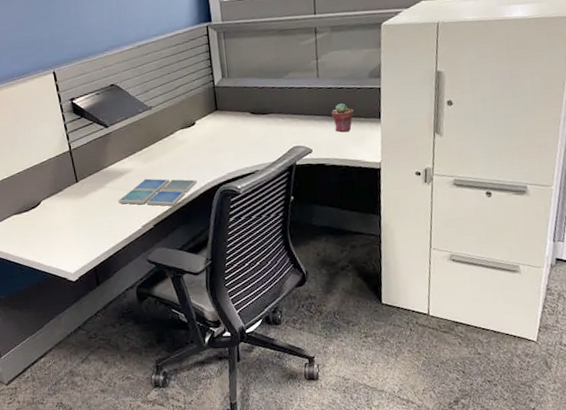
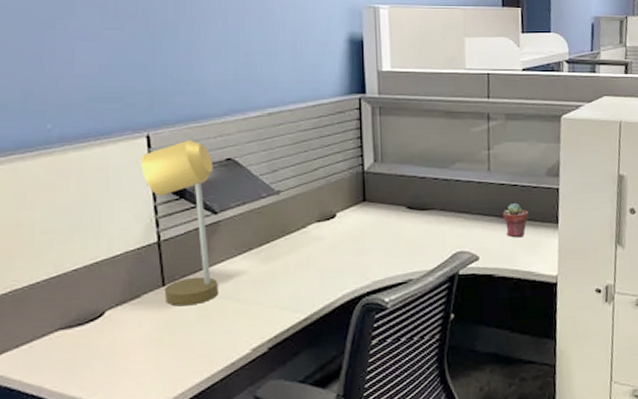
desk lamp: none [51,72,116,197] -> present [141,139,219,306]
drink coaster: present [118,178,197,207] -> none [221,284,333,323]

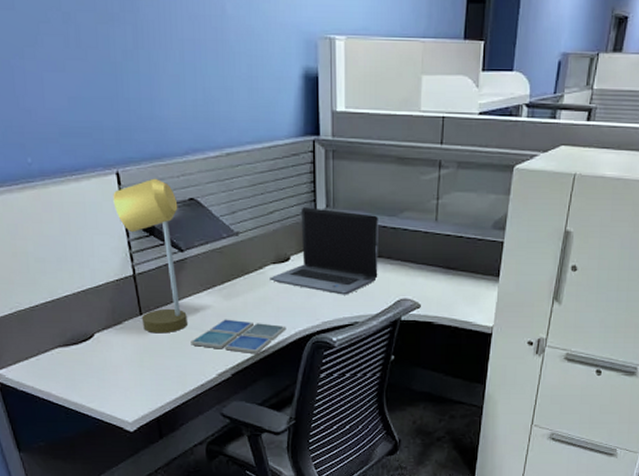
drink coaster: none [221,284,333,323] -> present [190,319,287,355]
laptop computer: none [314,163,432,251] -> present [270,207,378,295]
potted succulent: present [503,202,529,238] -> none [446,254,471,289]

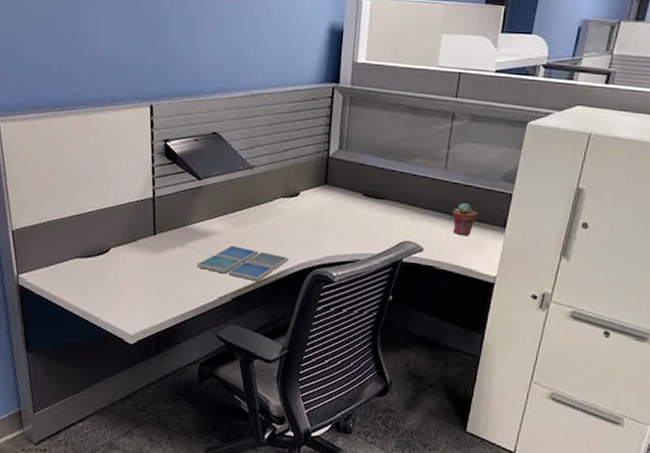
desk lamp: present [113,178,189,334] -> none [144,112,202,254]
laptop computer: present [270,207,378,295] -> none [278,147,389,233]
potted succulent: none [446,254,471,289] -> present [452,202,478,236]

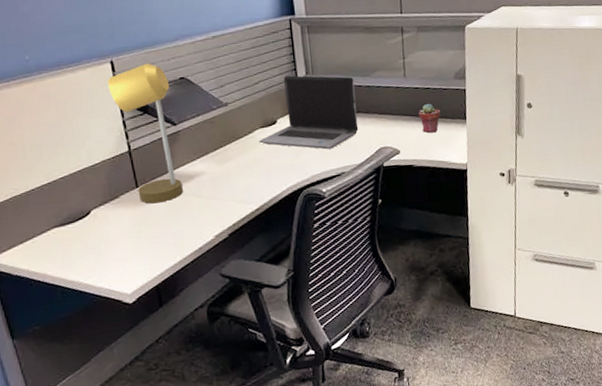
desk lamp: none [144,112,202,254] -> present [107,63,184,204]
drink coaster: present [197,245,289,282] -> none [187,182,278,213]
laptop computer: none [278,147,389,233] -> present [259,75,359,150]

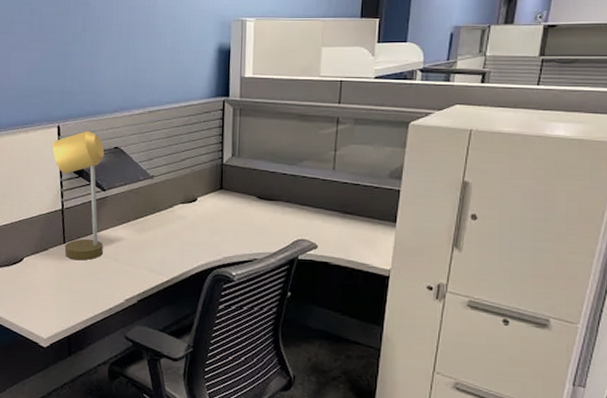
laptop computer: present [259,75,359,150] -> none [178,156,279,234]
potted succulent: present [418,103,441,133] -> none [343,200,368,232]

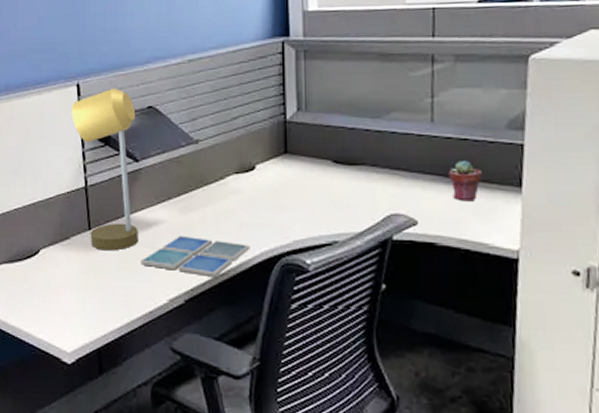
drink coaster: none [104,250,190,284] -> present [141,235,250,278]
potted succulent: none [343,200,368,232] -> present [448,159,482,202]

